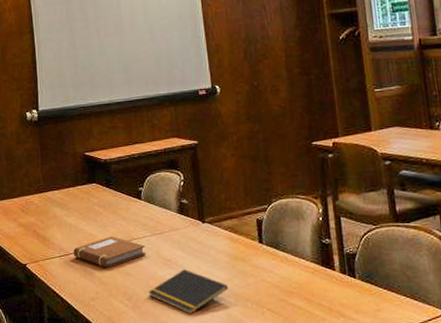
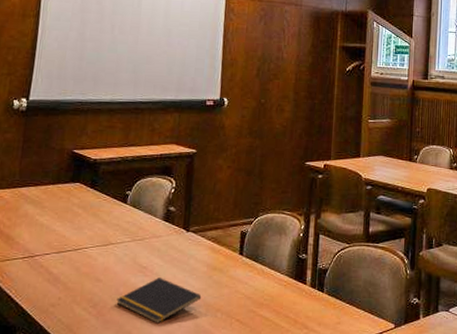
notebook: present [73,235,146,268] -> none [39,239,123,273]

